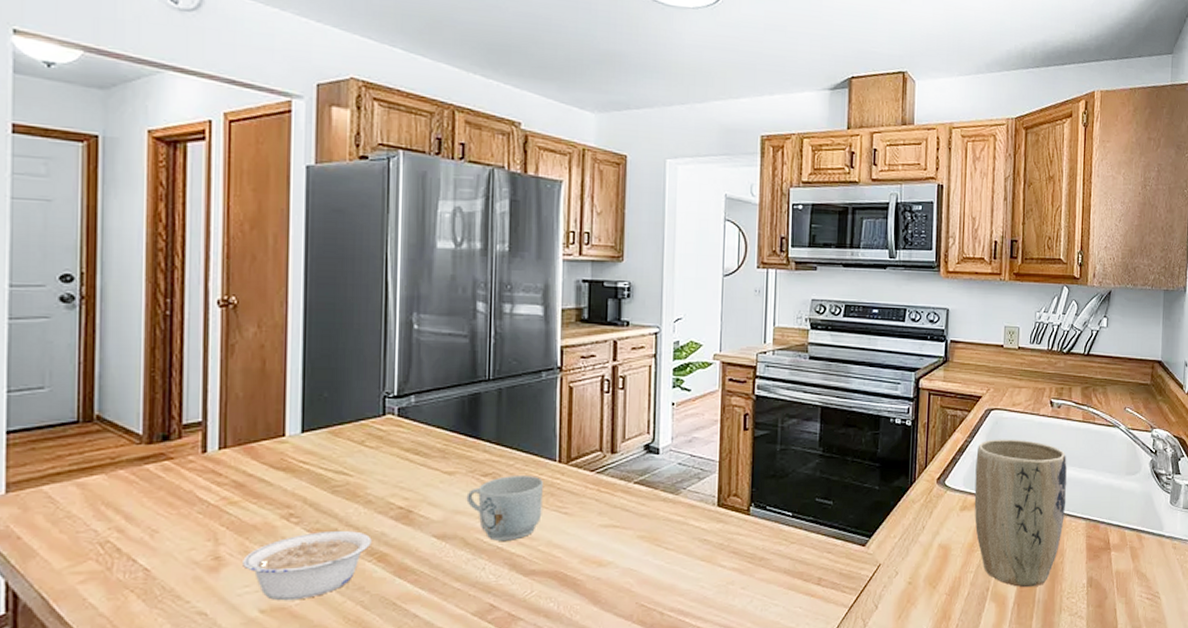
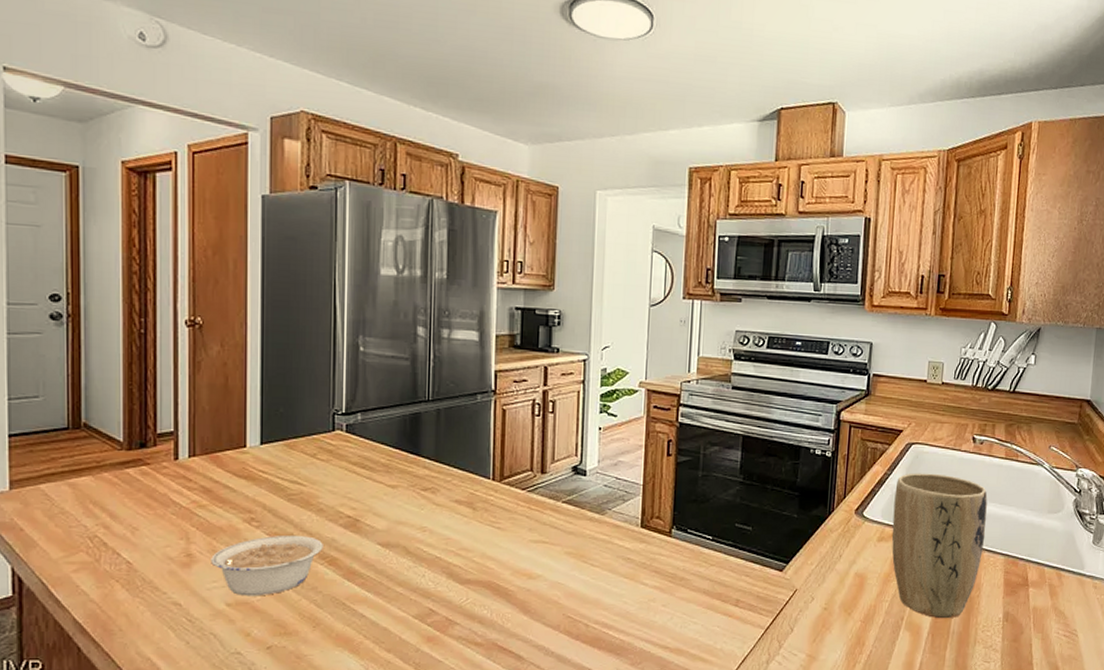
mug: present [466,476,543,541] -> none [408,491,478,551]

